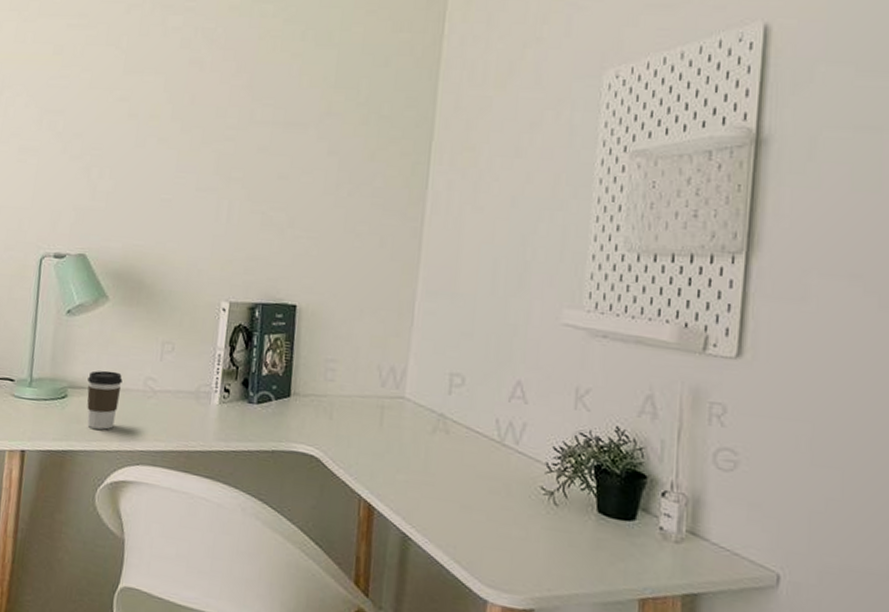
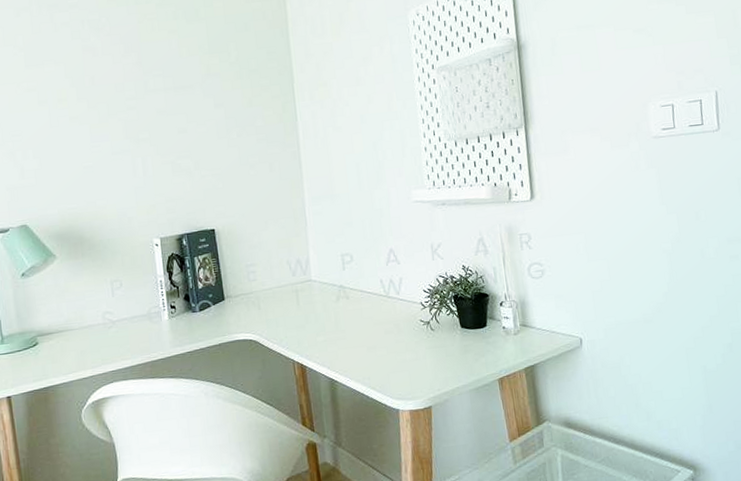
coffee cup: present [87,370,123,430] -> none [53,314,85,364]

